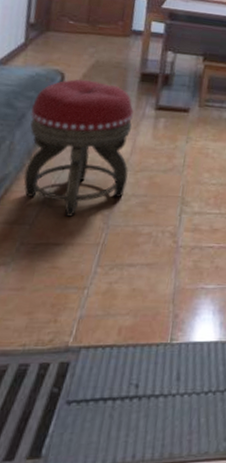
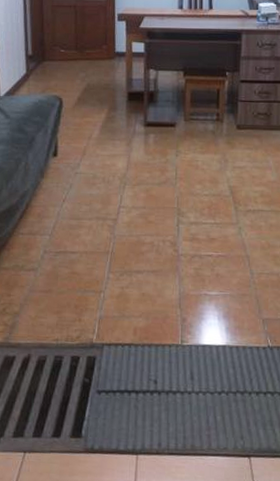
footstool: present [23,79,134,217] -> none [39,103,126,228]

